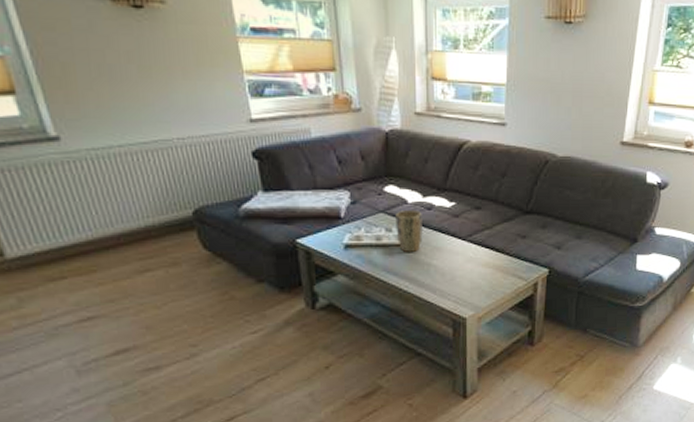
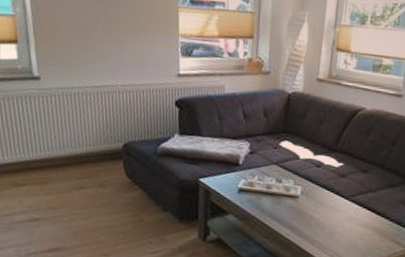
plant pot: present [395,210,423,252] -> none [285,165,311,204]

